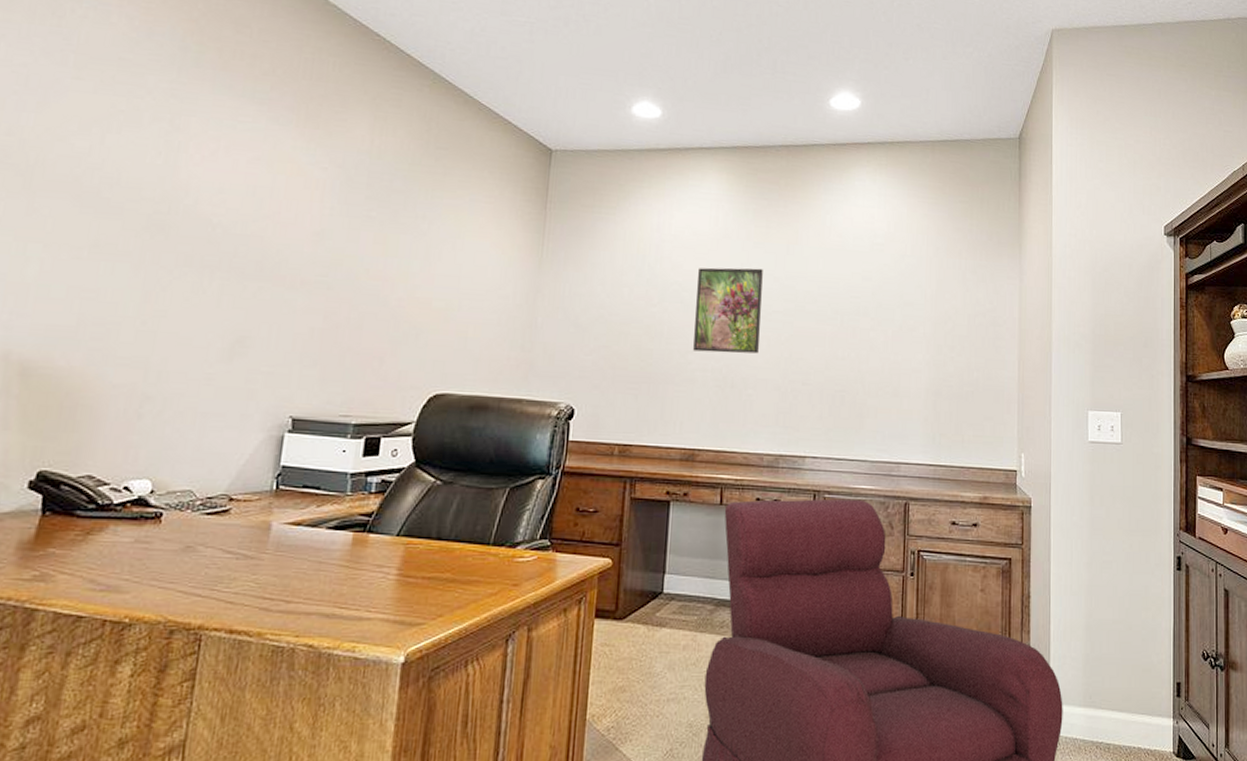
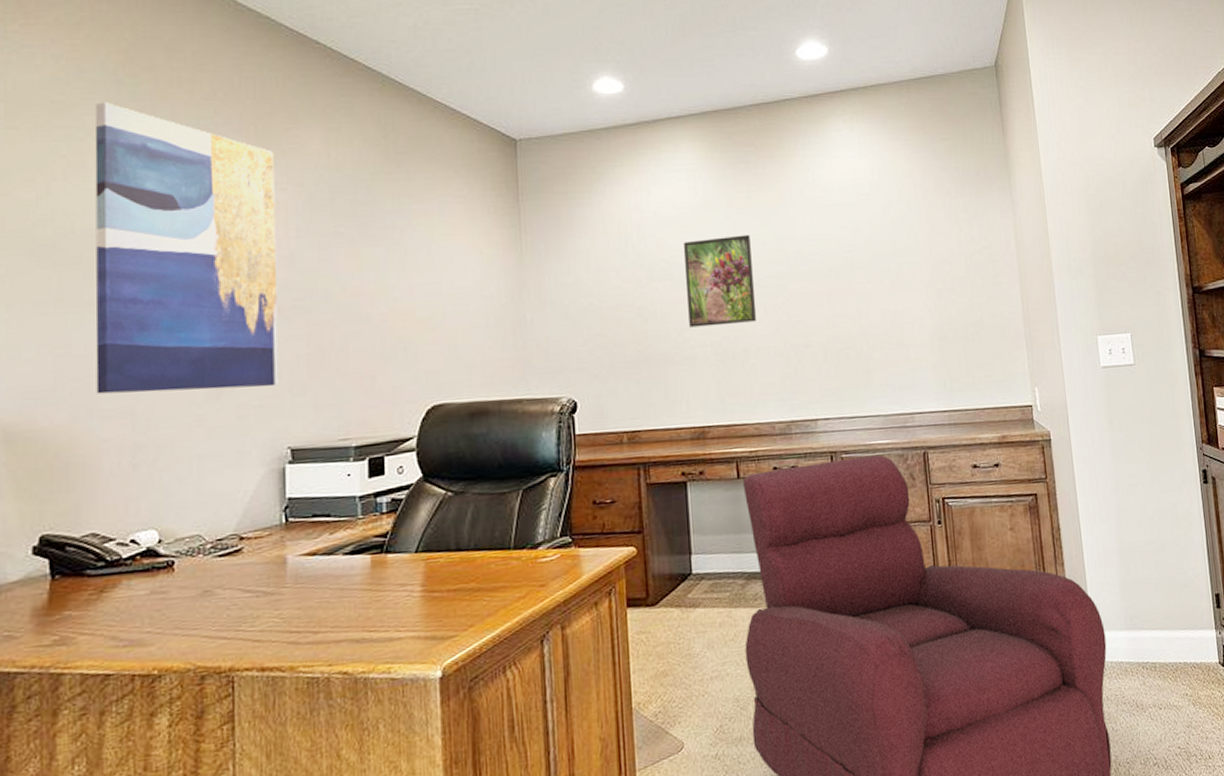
wall art: none [115,65,321,356] -> present [94,102,279,394]

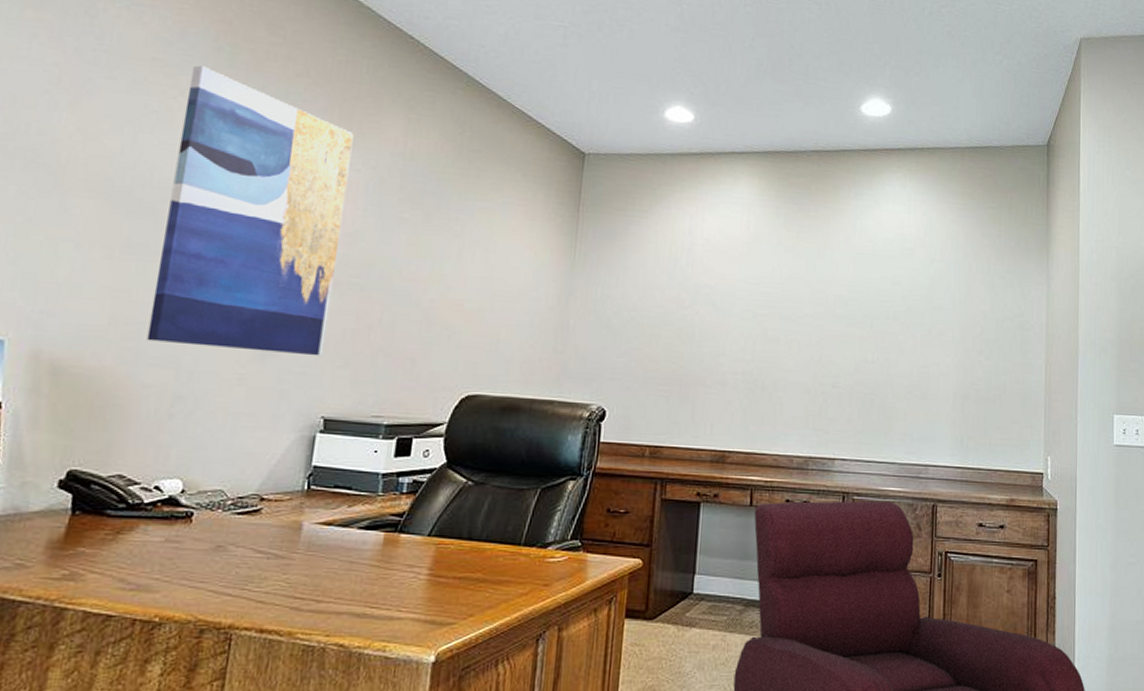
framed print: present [684,234,756,328] -> none [724,271,794,357]

